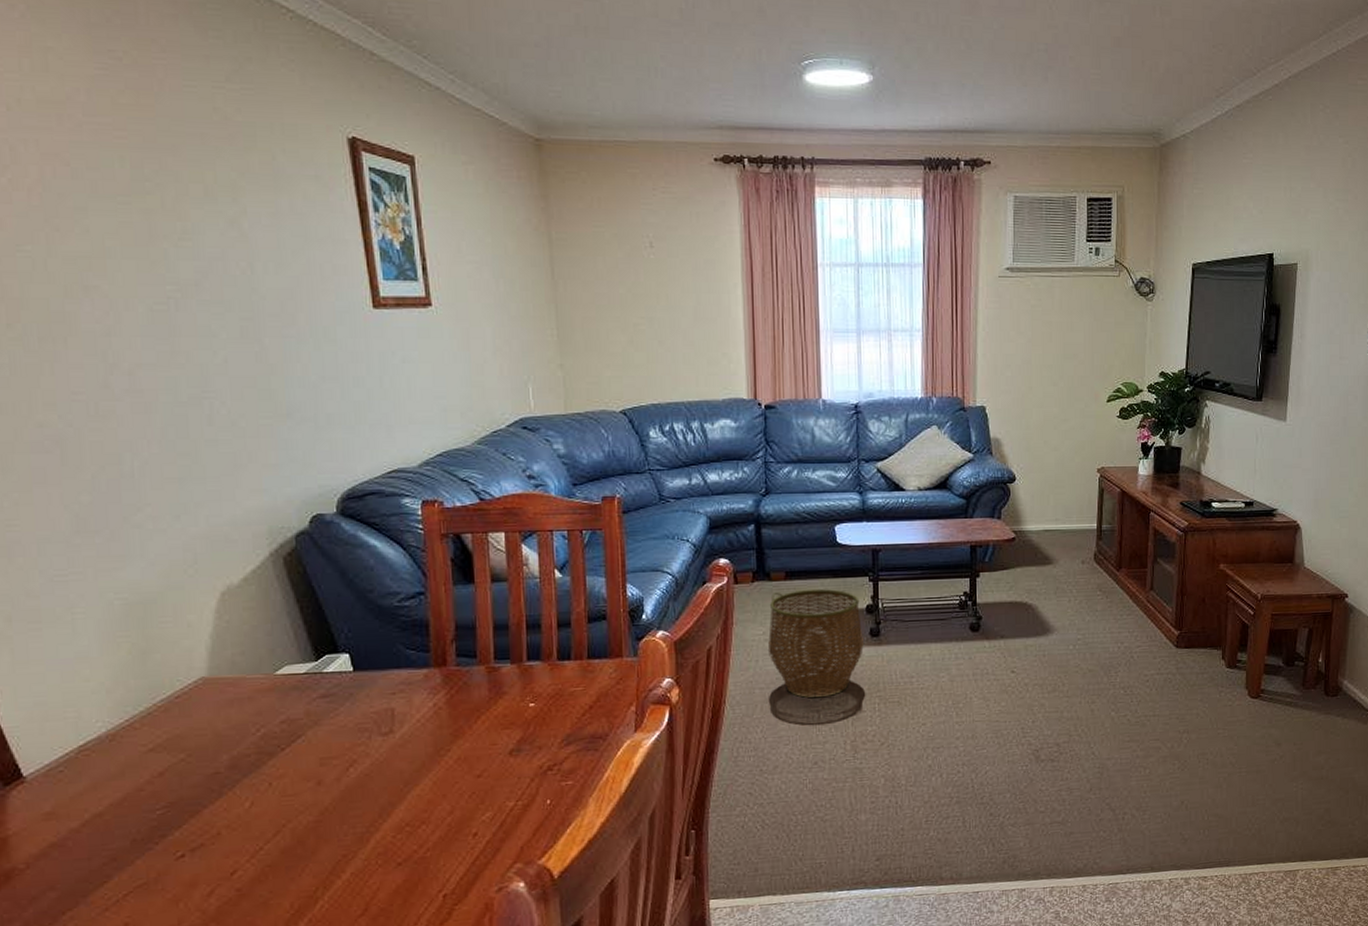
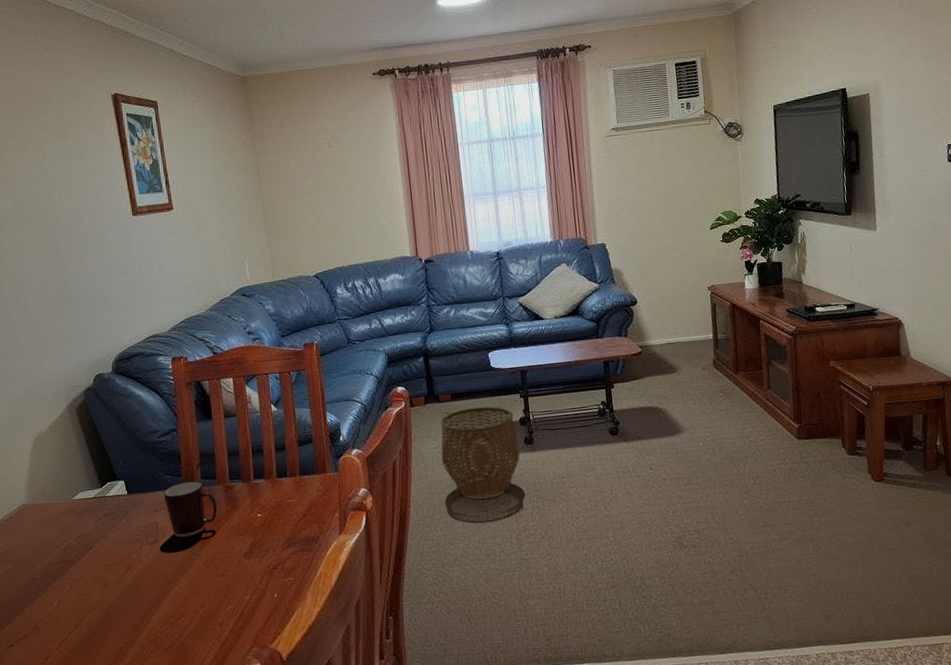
mug: none [403,658,477,728] -> present [163,480,218,538]

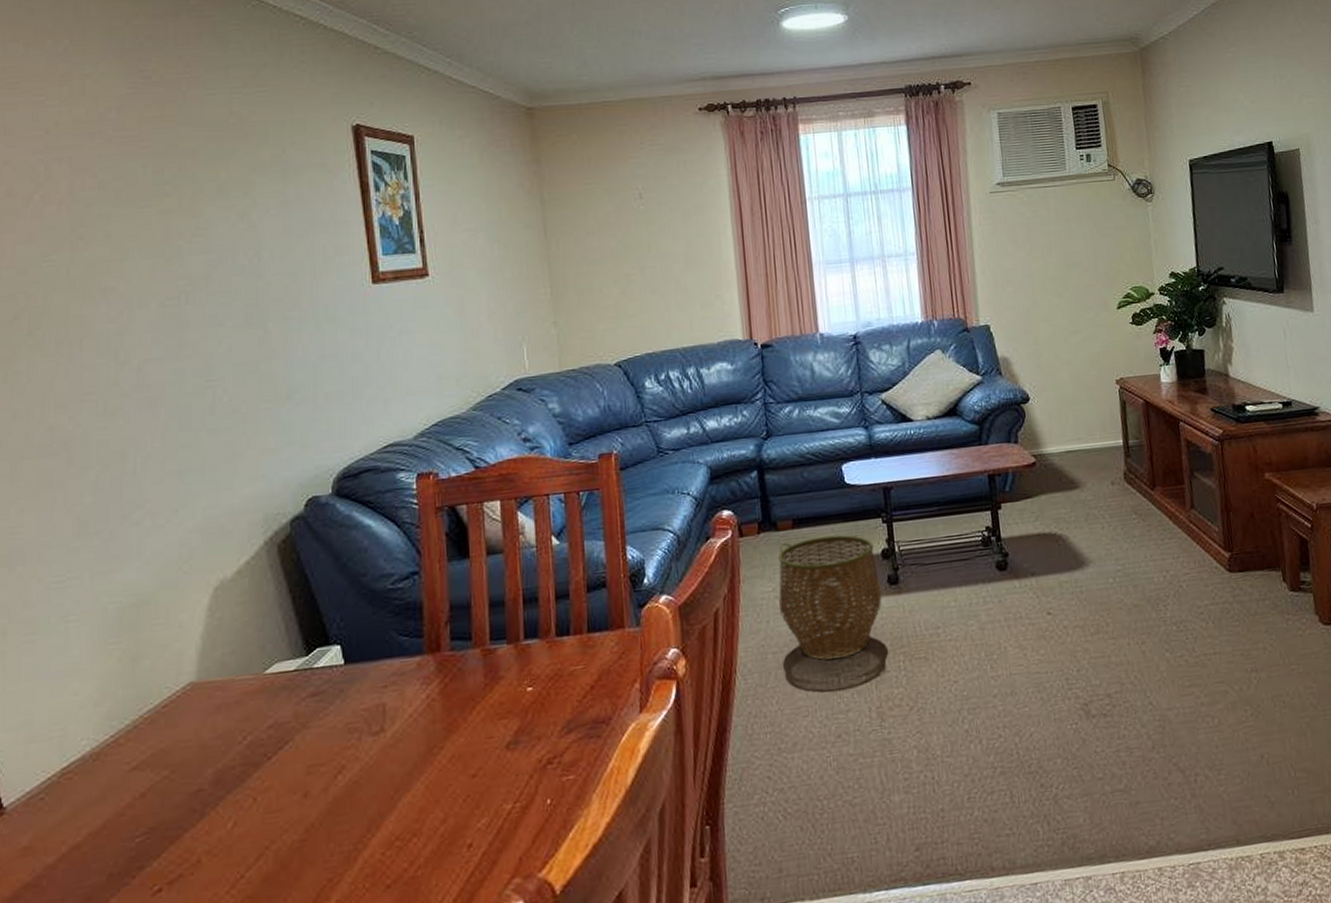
mug: present [163,480,218,538] -> none [395,642,472,724]

